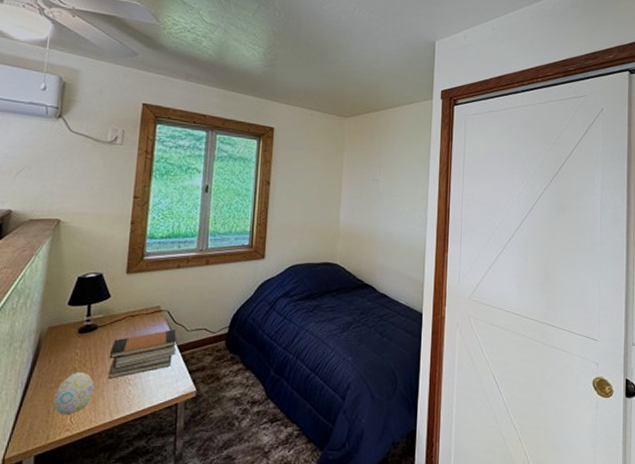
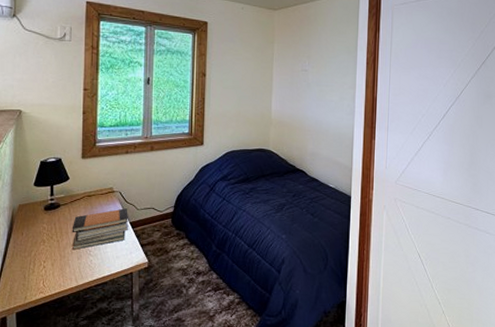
decorative egg: present [53,373,94,415] -> none [28,244,61,280]

